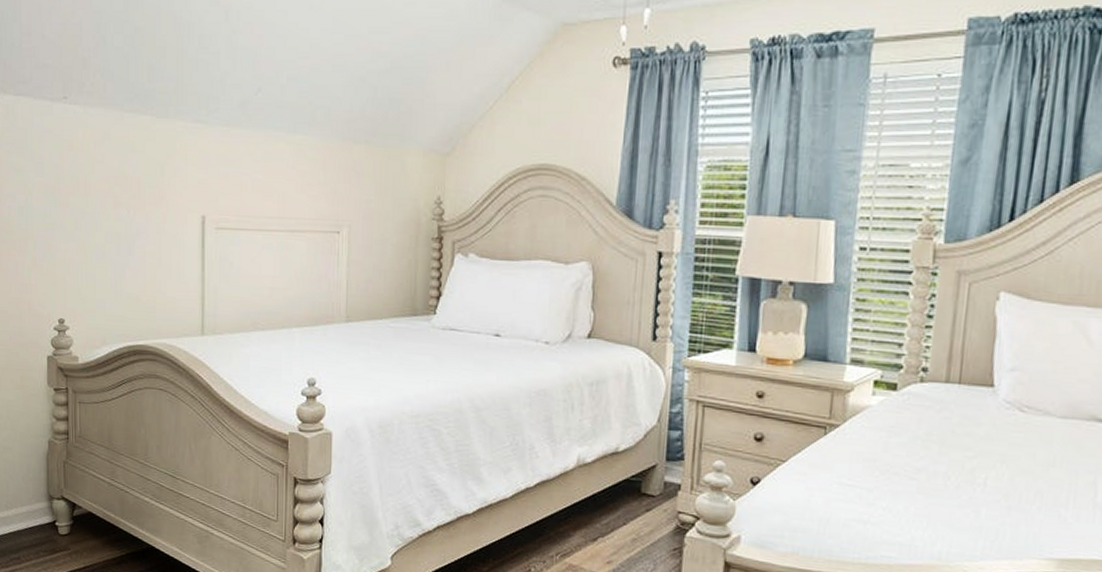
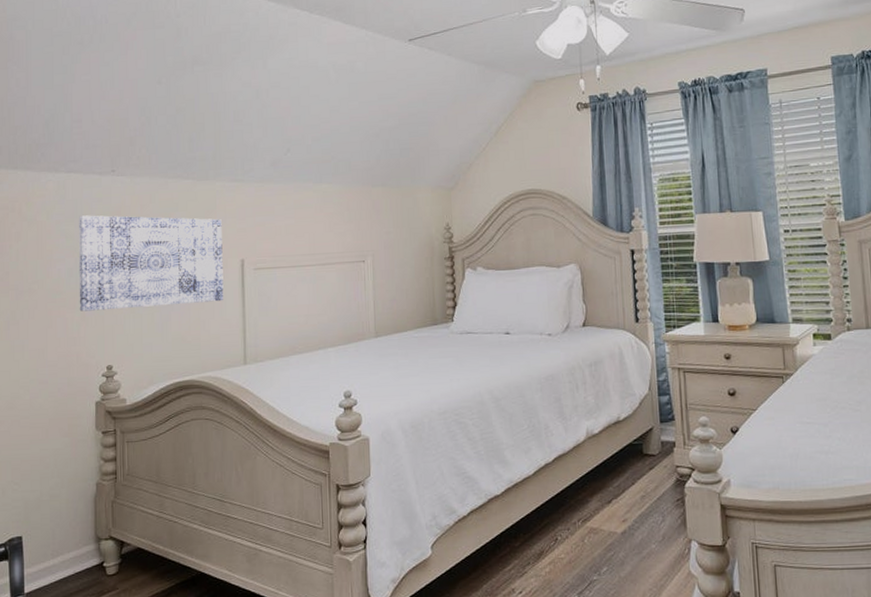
wall art: none [29,147,182,262] -> present [78,215,224,312]

